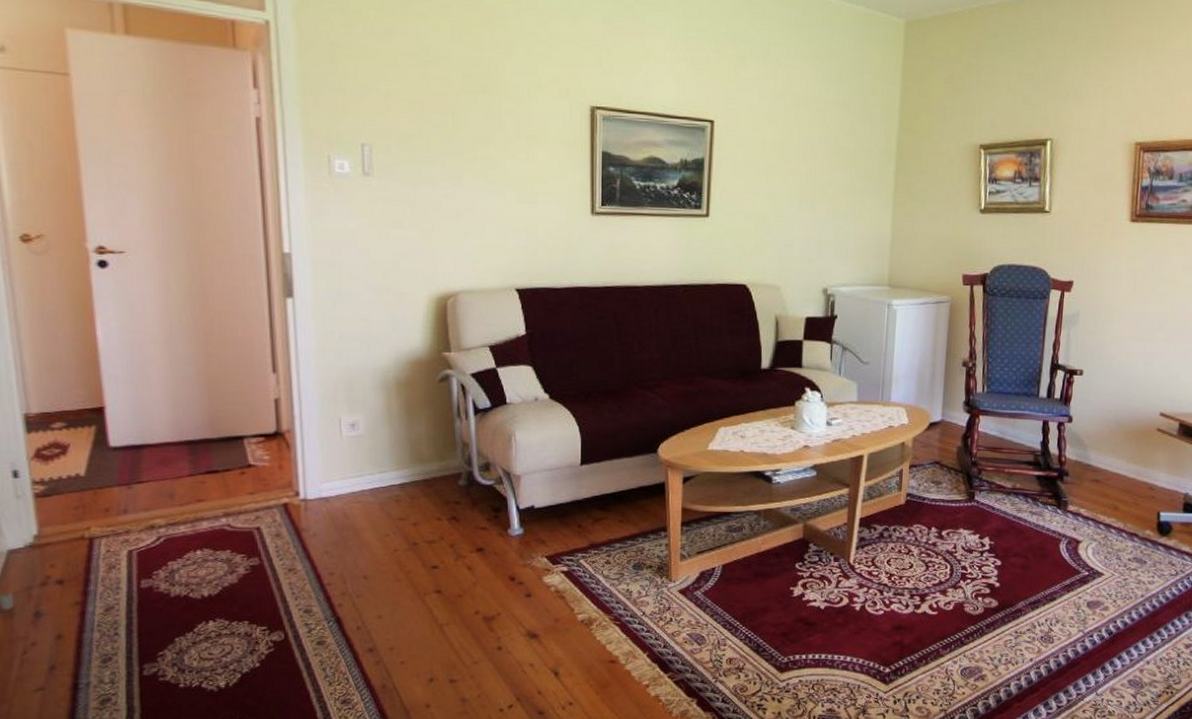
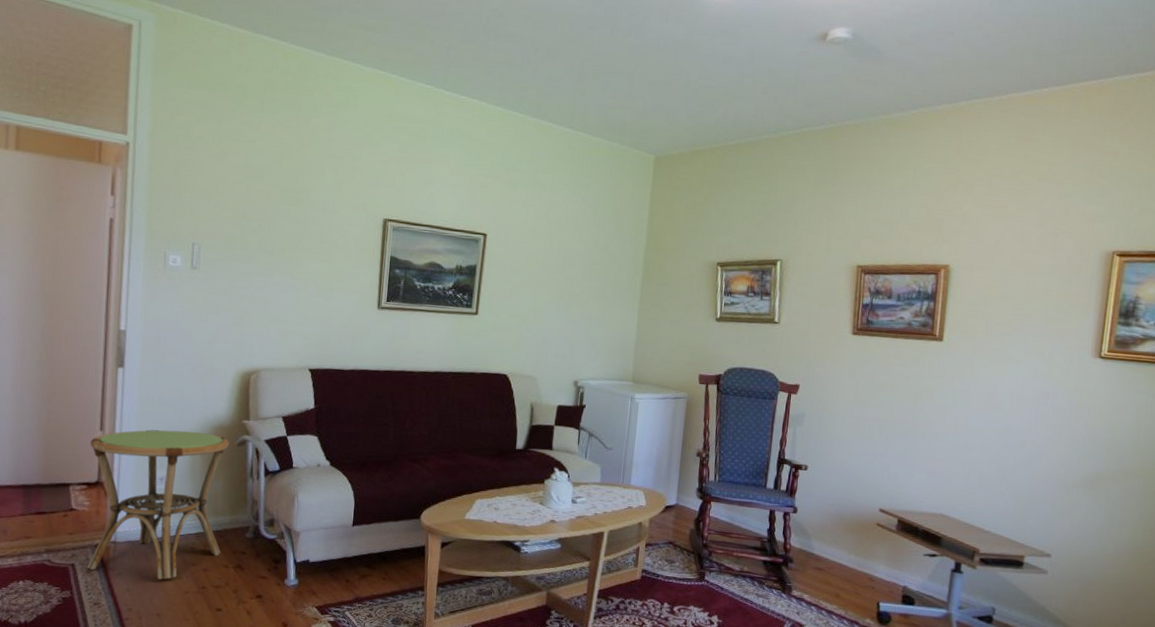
side table: none [262,368,431,538] -> present [87,429,229,580]

